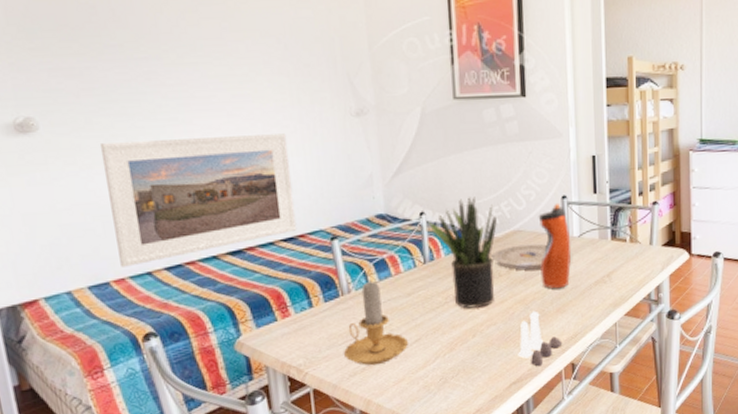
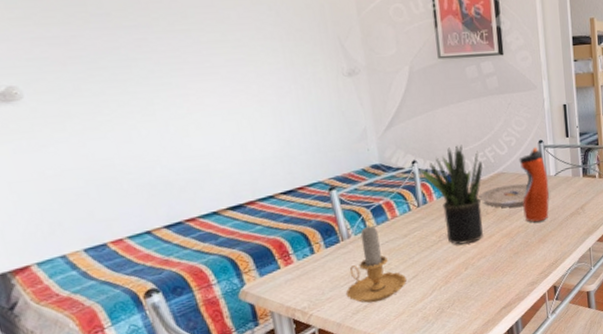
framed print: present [99,134,297,267] -> none [90,94,296,228]
salt and pepper shaker set: present [518,311,563,367] -> none [506,242,545,291]

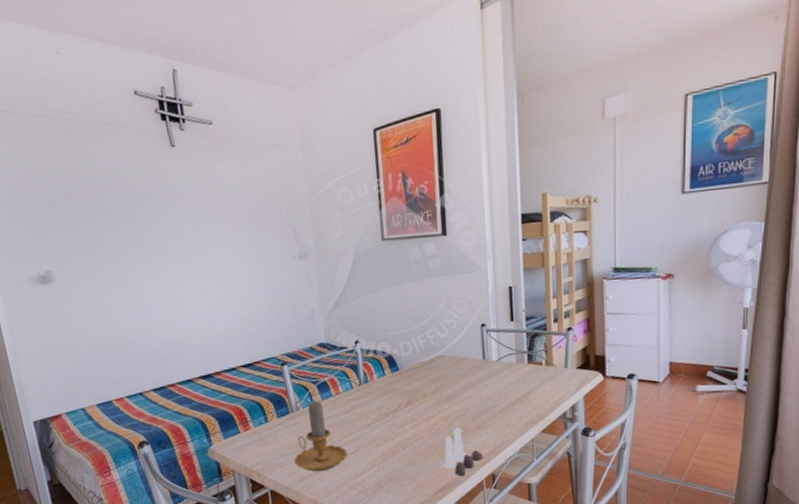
potted plant: present [419,145,483,245] -> none [361,326,423,424]
plate: present [479,183,528,208] -> none [418,367,468,391]
salt and pepper shaker set: none [506,242,545,291] -> present [443,427,484,476]
water bottle: present [519,146,549,223] -> none [459,330,491,408]

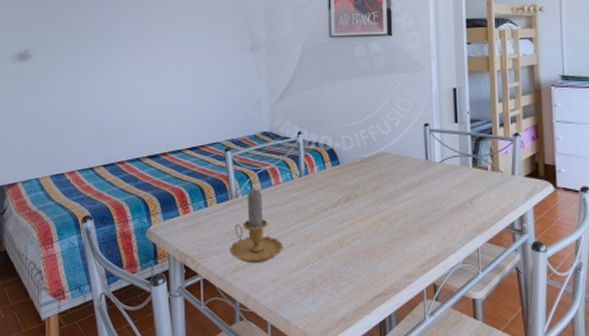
salt and pepper shaker set: present [443,427,484,476] -> none [381,229,425,283]

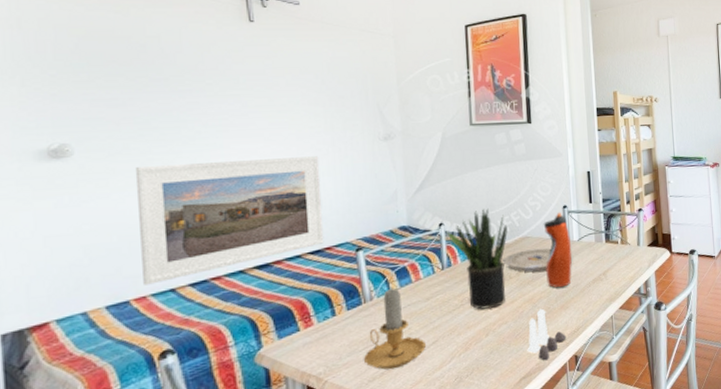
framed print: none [69,64,200,162] -> present [134,156,324,286]
potted plant: none [303,121,364,220] -> present [445,208,508,310]
plate: none [358,166,410,190] -> present [503,248,551,272]
salt and pepper shaker set: none [381,229,425,283] -> present [527,308,567,361]
water bottle: none [402,129,434,210] -> present [543,211,572,288]

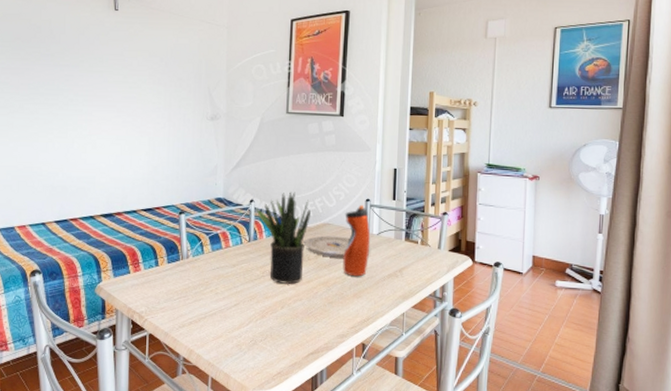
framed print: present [134,156,324,286] -> none [25,124,157,217]
candle: present [363,286,427,370] -> none [176,249,229,321]
salt and pepper shaker set: present [527,308,567,361] -> none [317,293,356,342]

